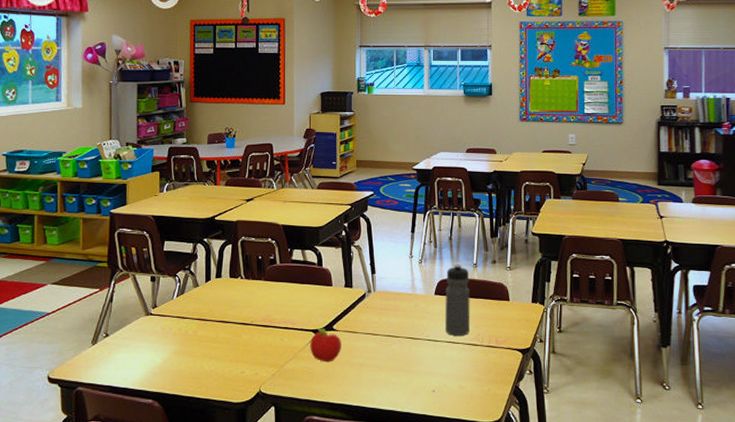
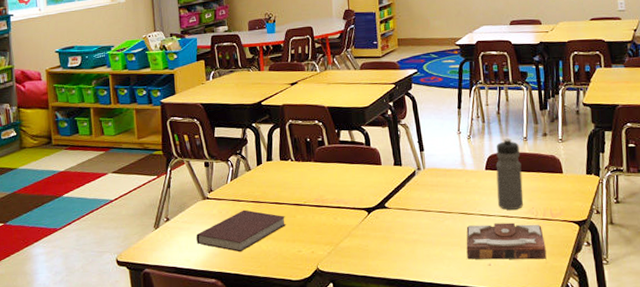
notebook: none [135,327,231,371] -> present [196,210,286,252]
fruit: present [310,328,341,363] -> none [363,206,395,240]
book: none [411,349,490,387] -> present [466,222,547,260]

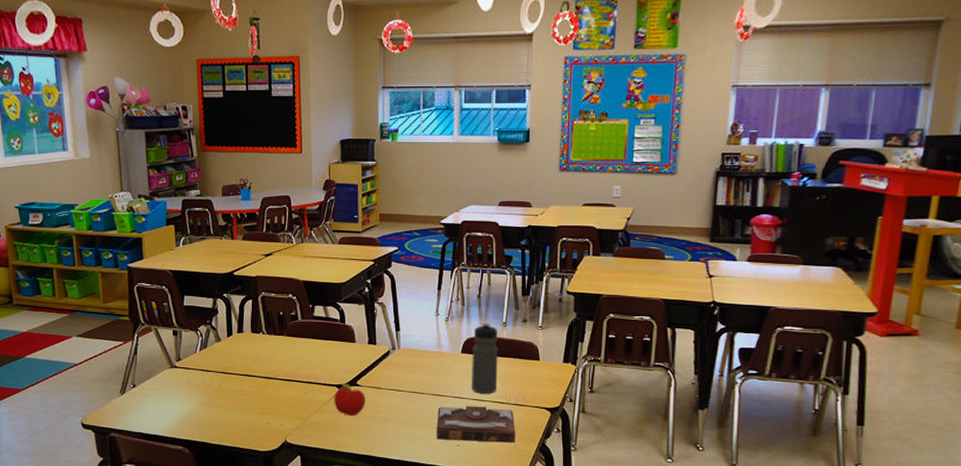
notebook: present [196,210,286,252] -> none [163,380,256,421]
fruit: none [363,206,395,240] -> present [334,383,365,416]

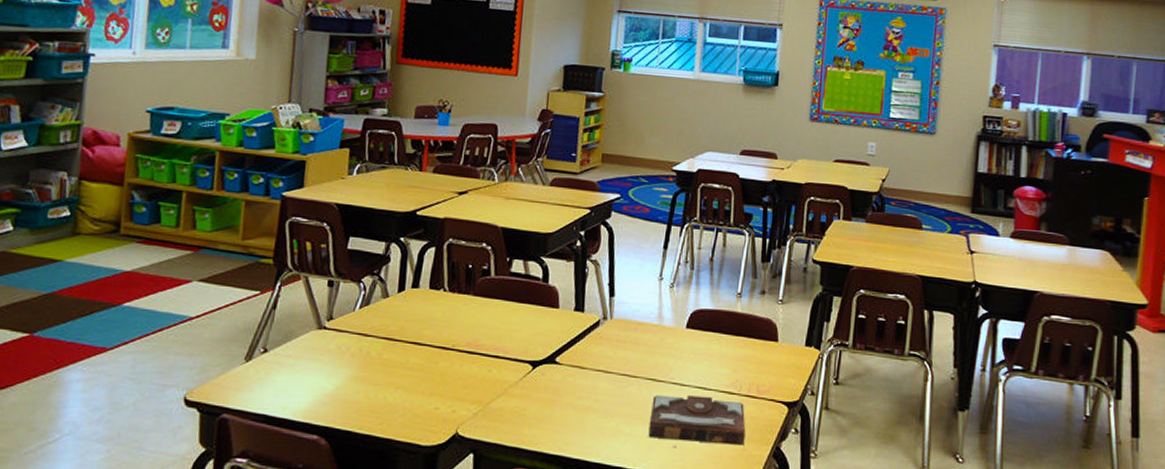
fruit: present [334,383,365,416] -> none [524,359,565,403]
water bottle: present [472,323,498,393] -> none [696,292,731,381]

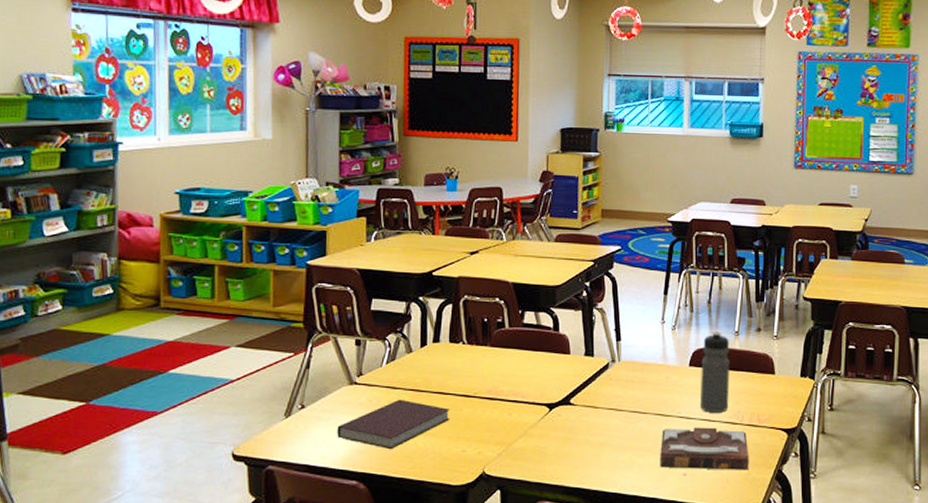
notebook: none [300,347,426,402] -> present [337,399,451,449]
water bottle: none [696,292,731,381] -> present [700,332,730,413]

